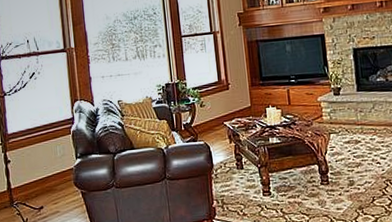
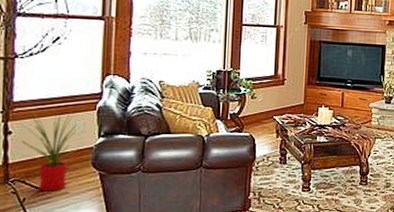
house plant: none [15,136,66,212] -> present [19,110,84,191]

